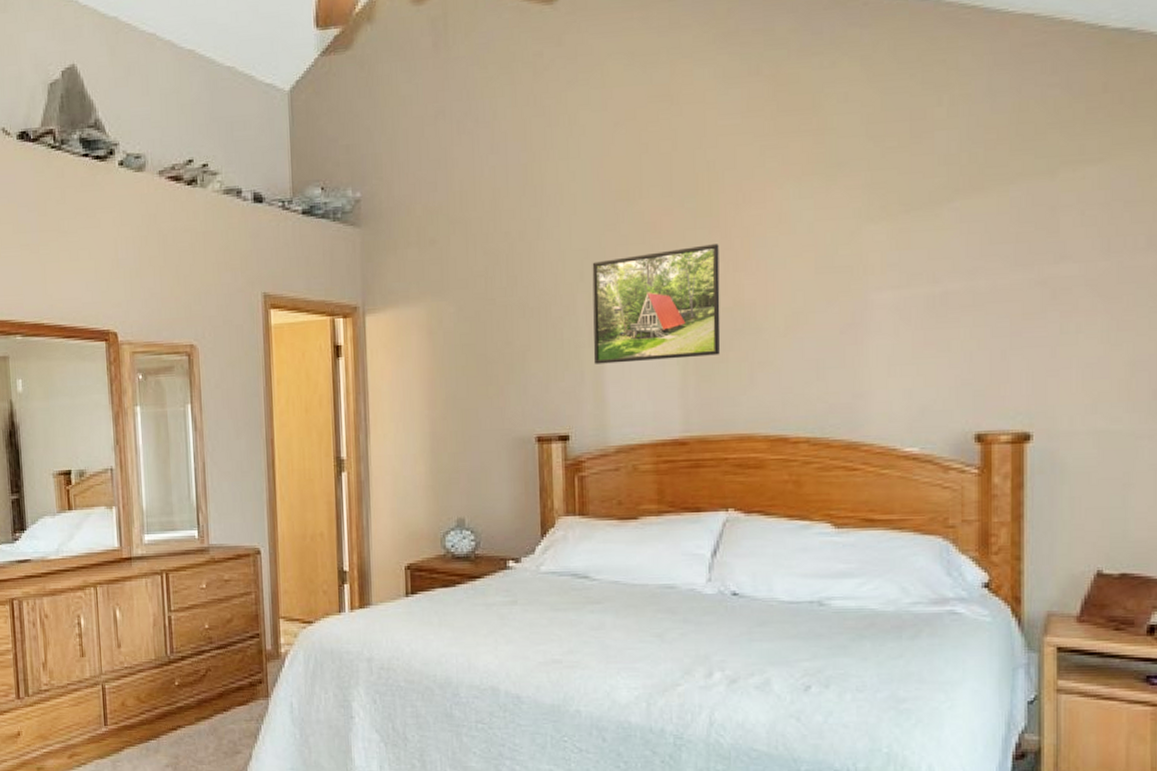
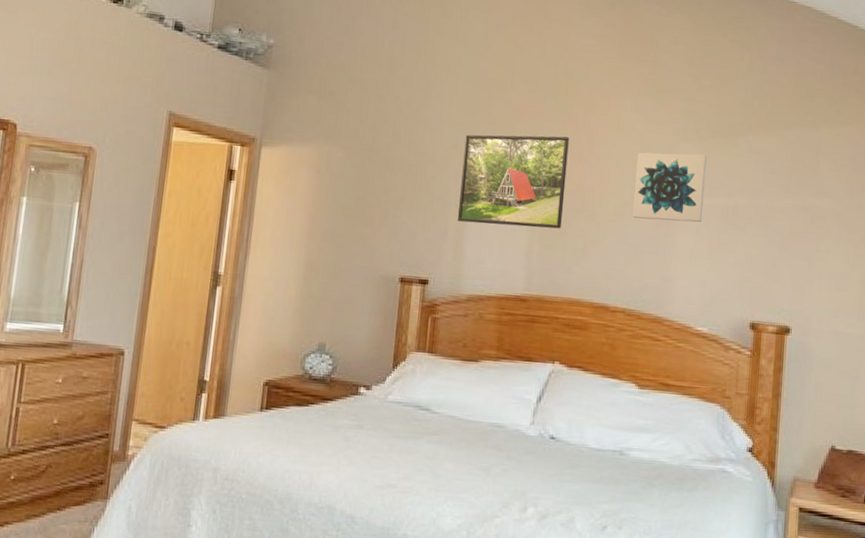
wall art: none [807,235,901,328] -> present [632,152,707,223]

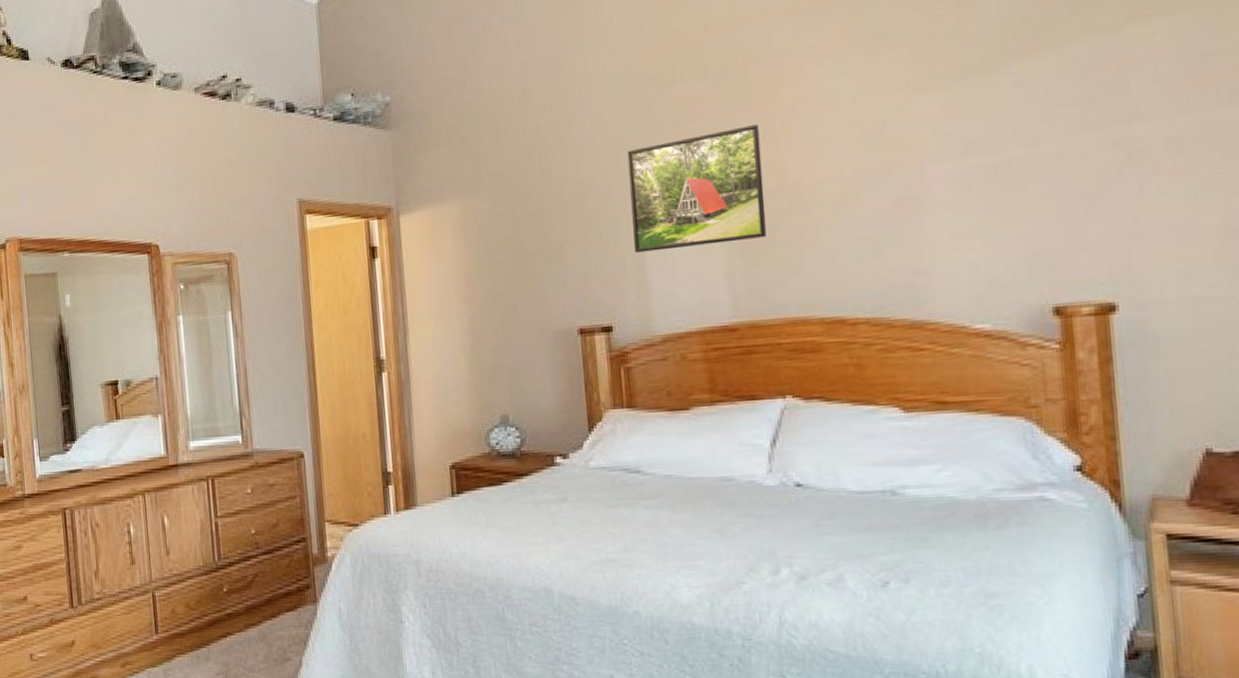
wall art: present [632,152,707,223] -> none [854,104,960,205]

